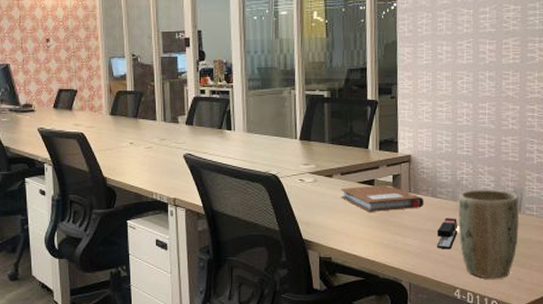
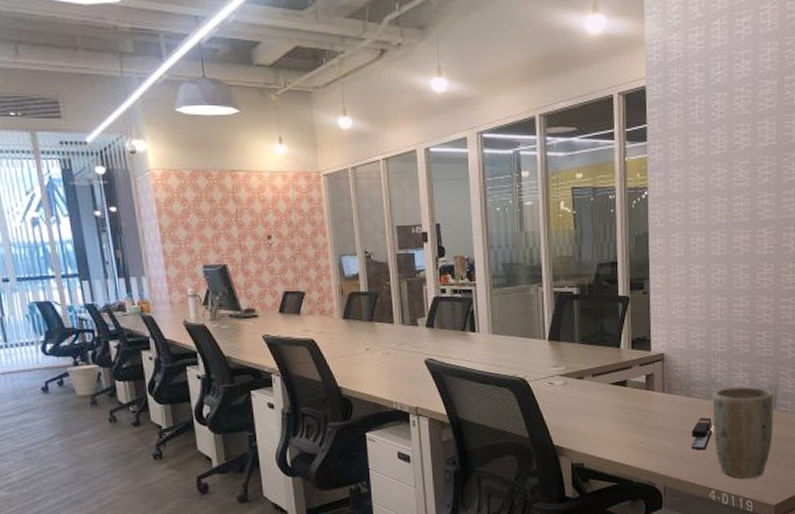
notebook: present [340,184,425,212] -> none [592,385,679,414]

